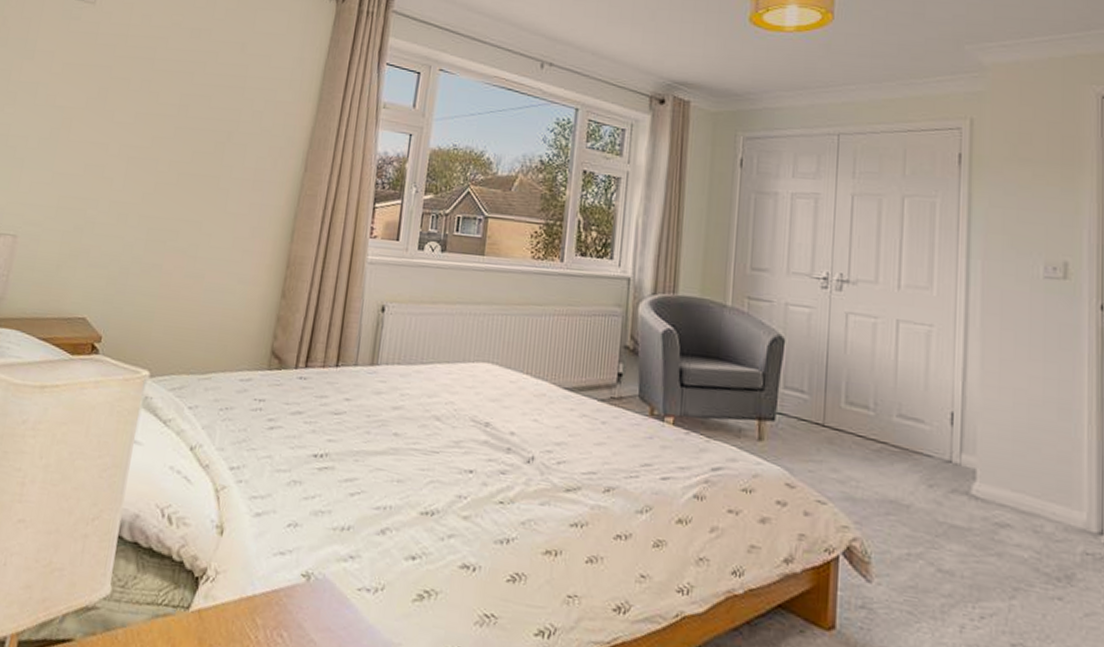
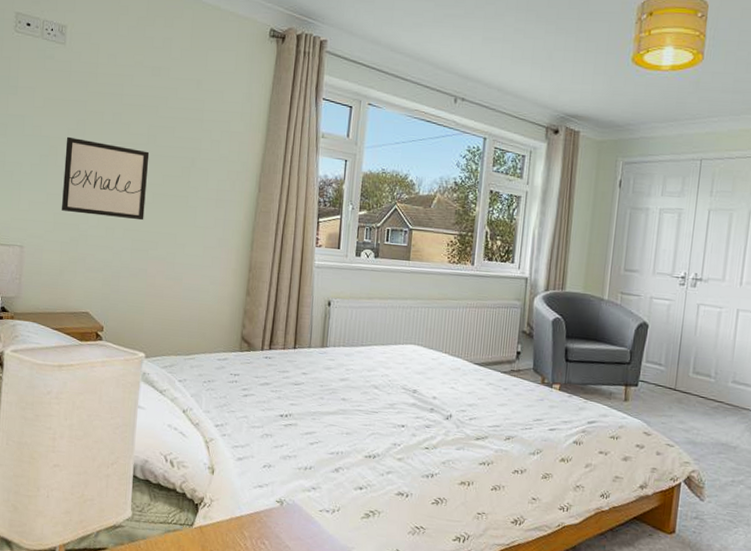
wall art: none [68,106,179,205] -> present [62,136,150,221]

